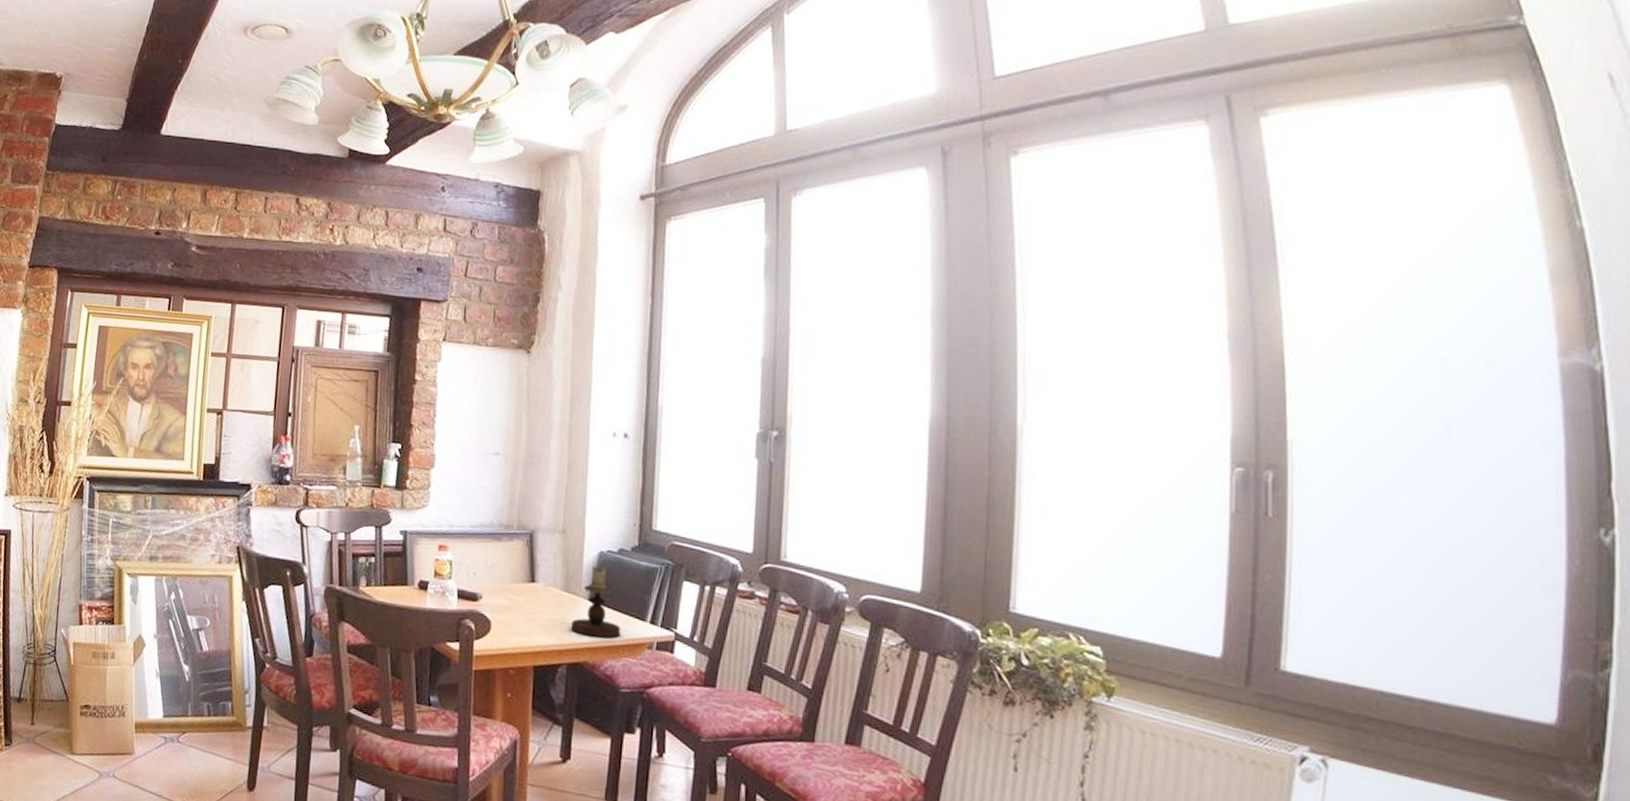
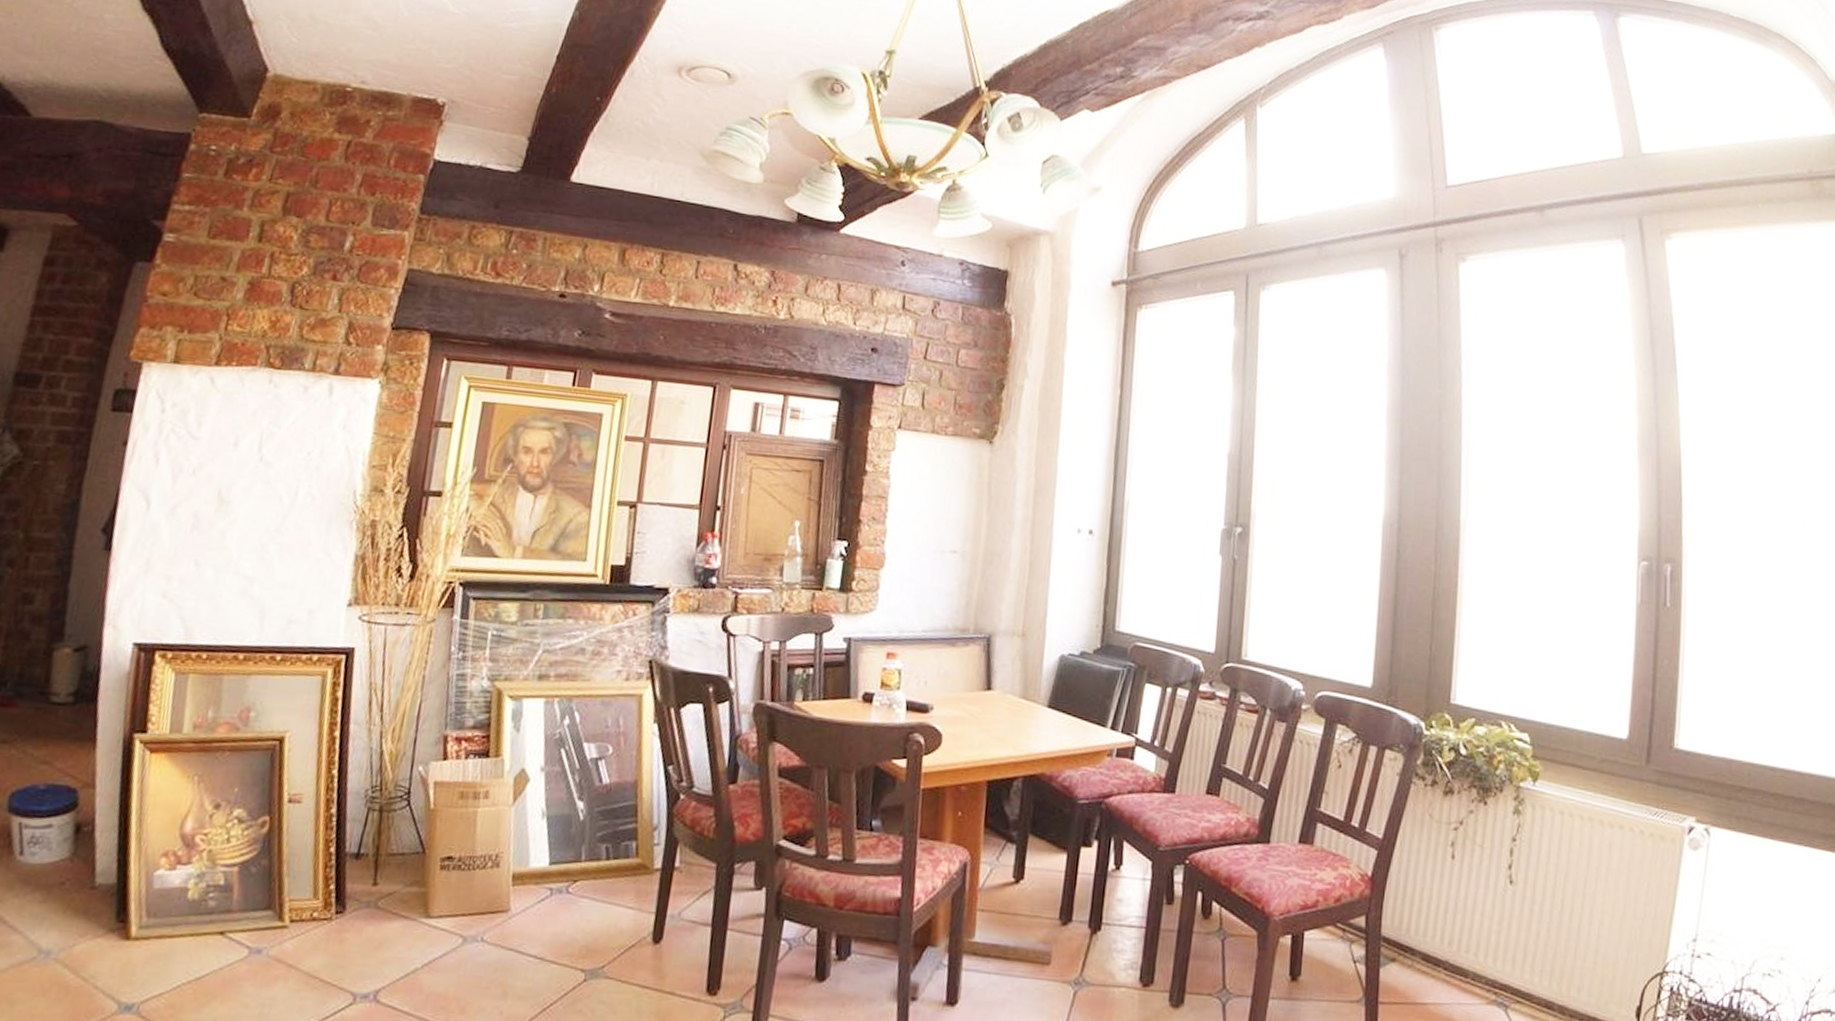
candlestick: present [571,566,621,639] -> none [1028,670,1081,747]

